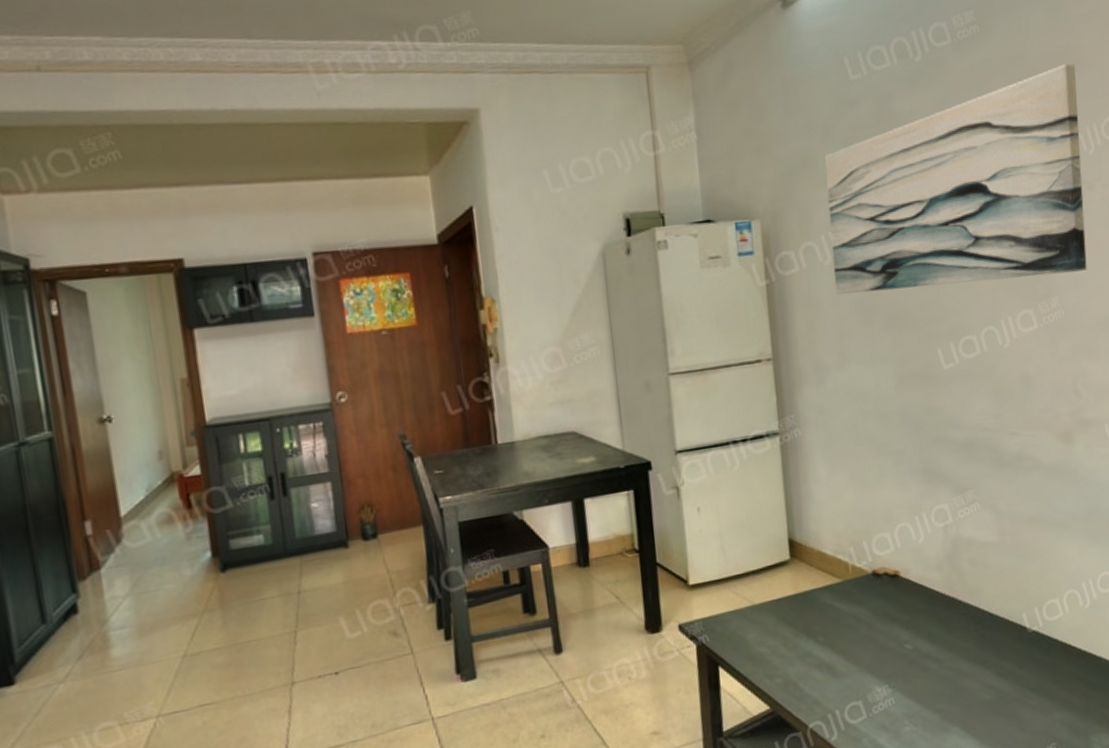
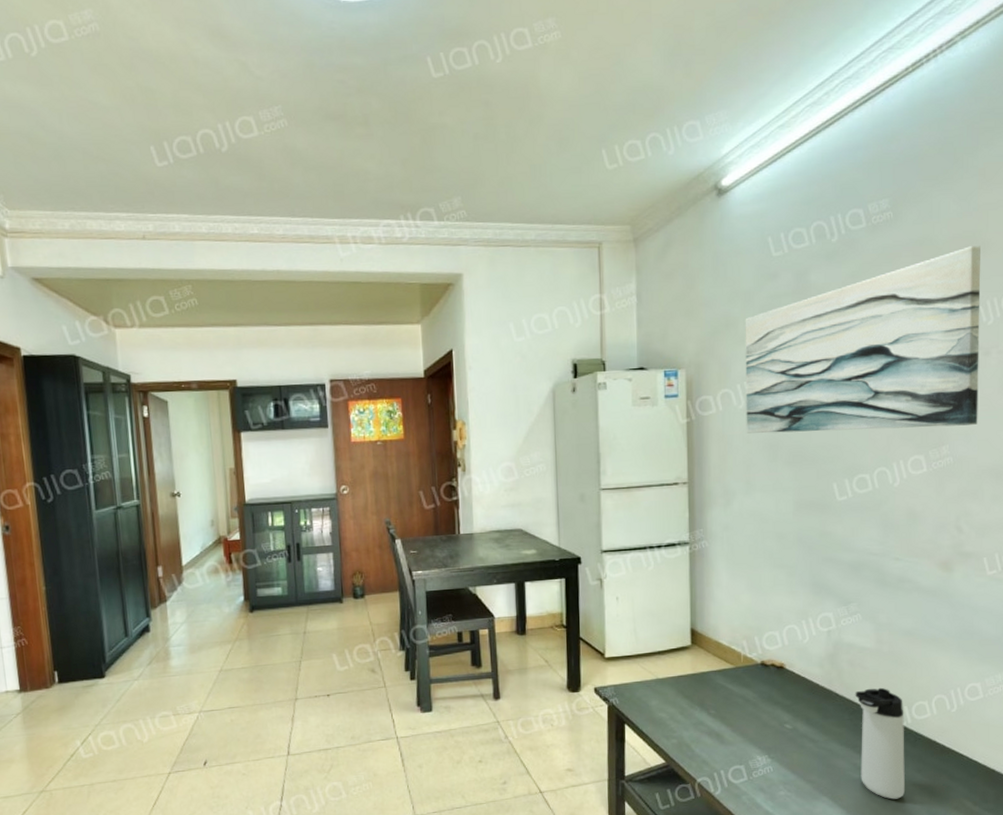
thermos bottle: none [980,587,1042,720] -> present [855,687,905,800]

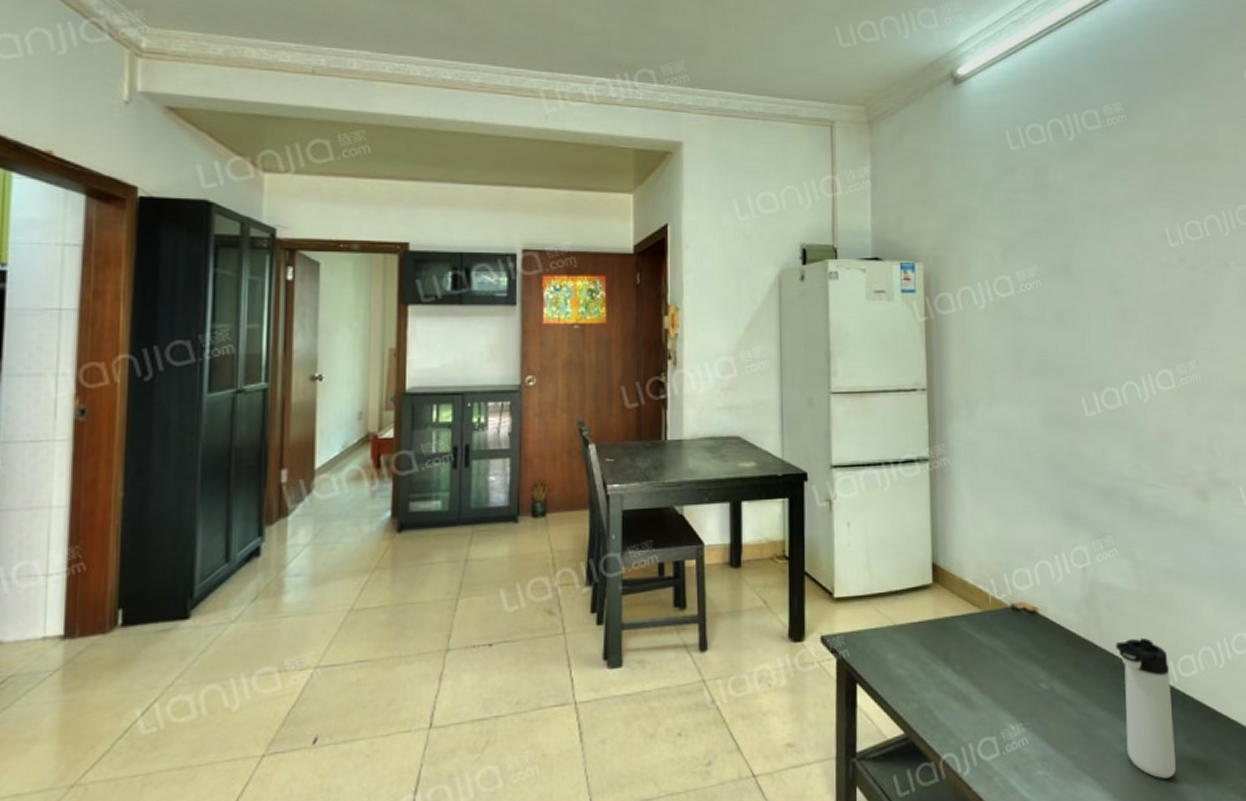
wall art: present [745,246,981,434] -> none [984,156,1223,340]

